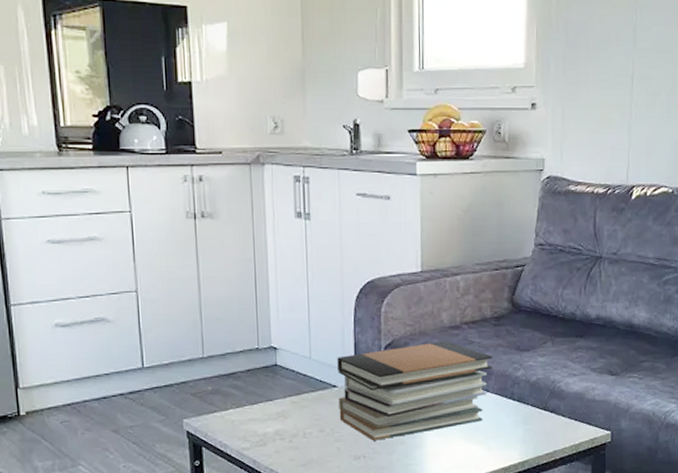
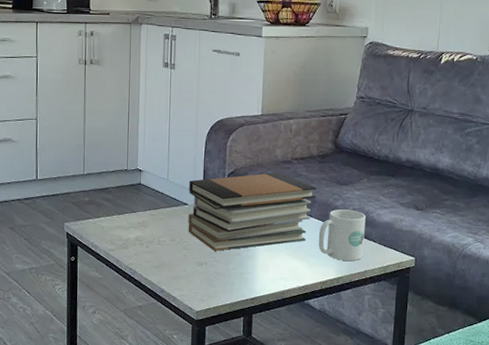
mug: none [497,380,552,441] -> present [318,209,366,261]

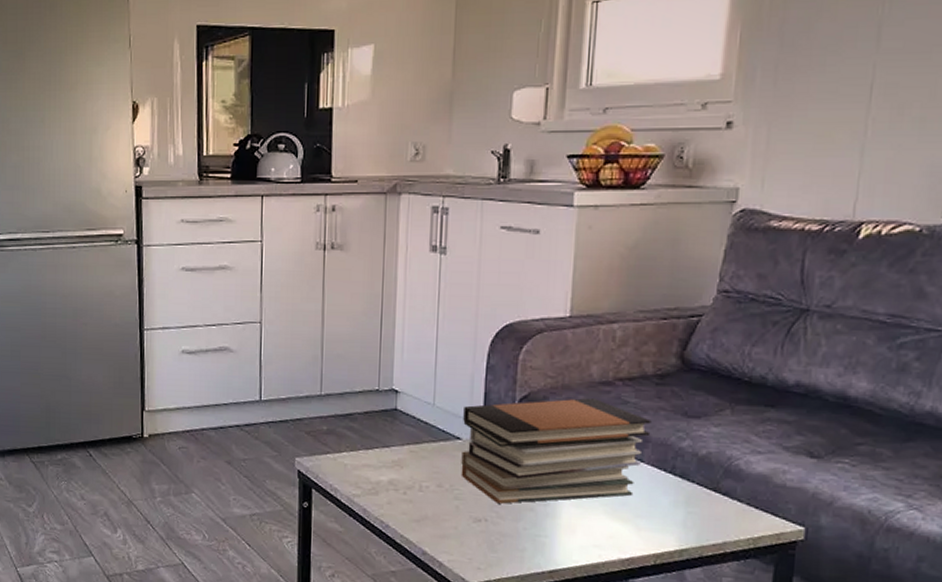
mug: present [318,209,366,261] -> none [651,452,727,527]

